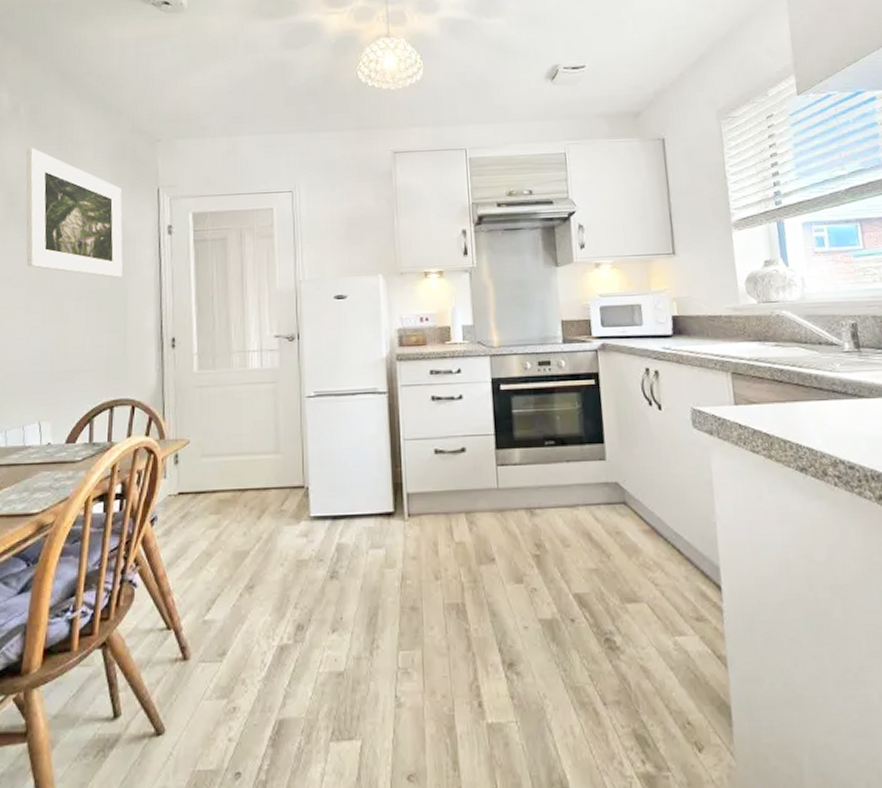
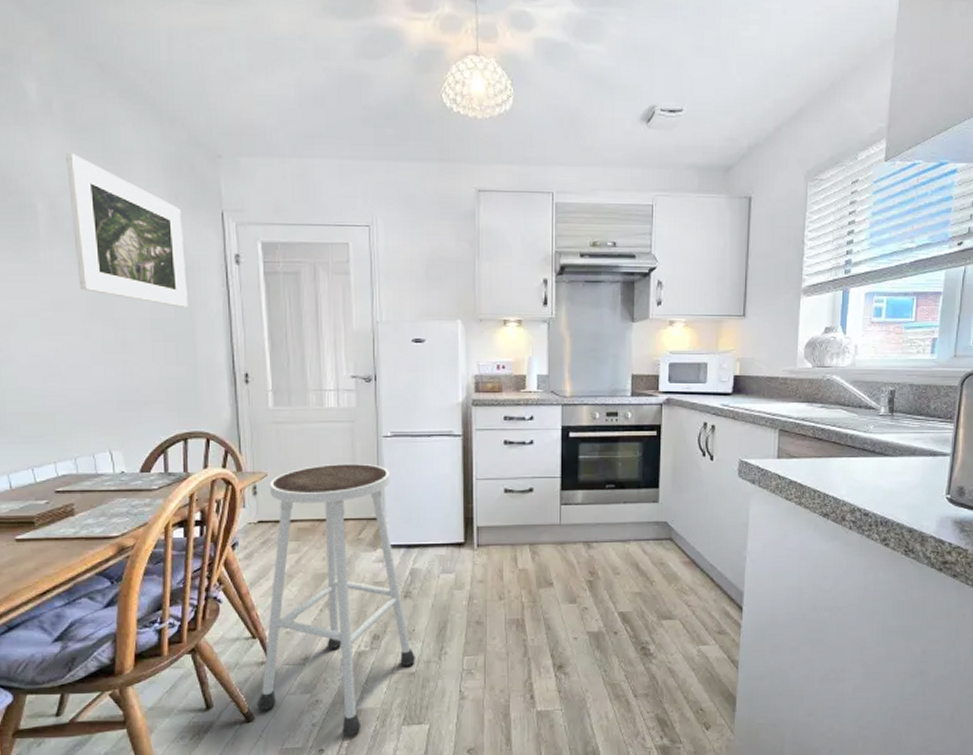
stool: none [168,426,344,755] -> present [256,463,415,736]

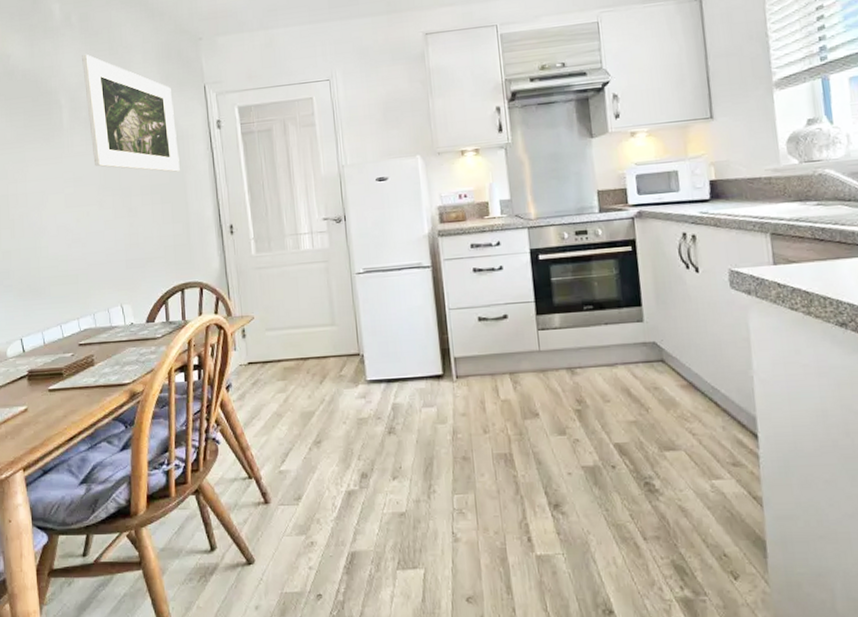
stool: present [256,463,415,736] -> none [256,301,405,581]

